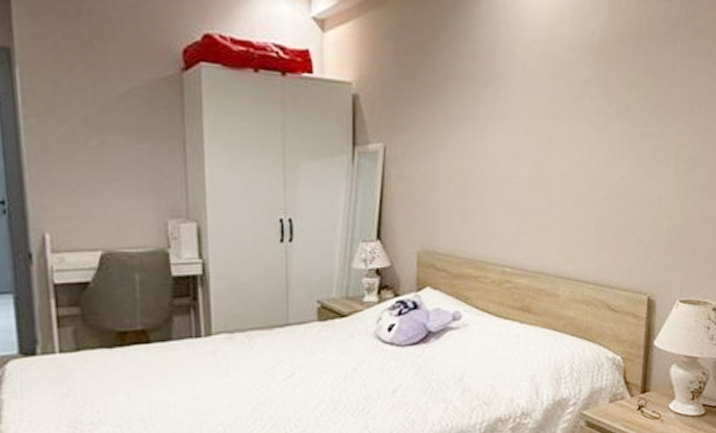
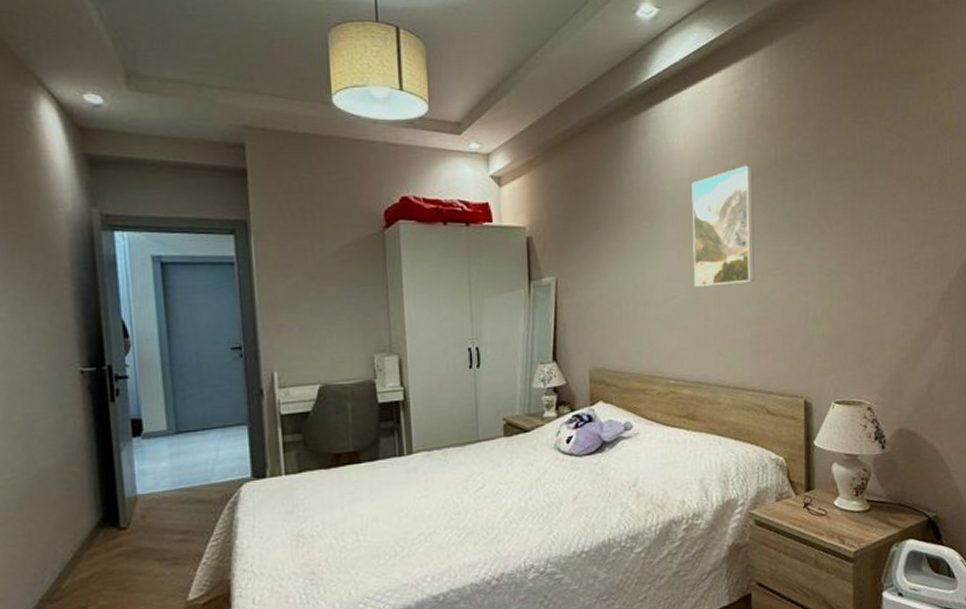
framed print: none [539,30,613,166] -> present [691,165,755,287]

